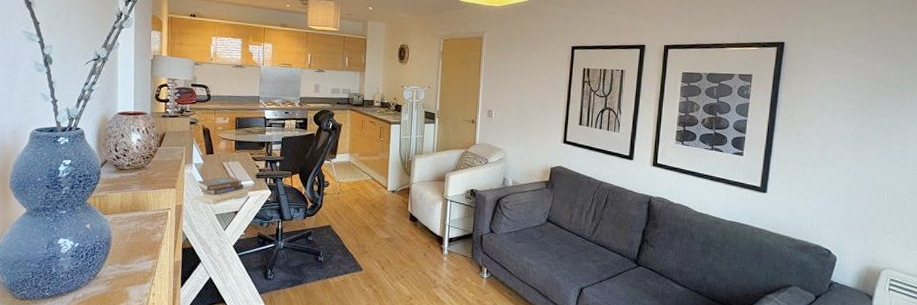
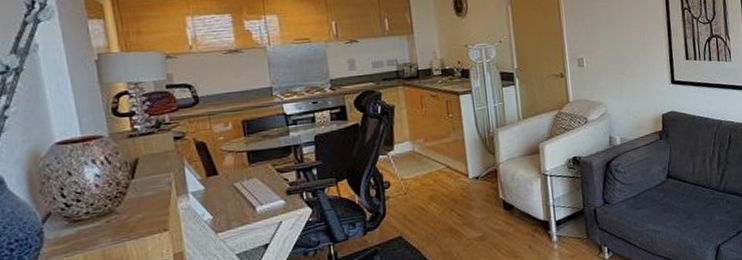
books: present [193,176,249,205] -> none [198,199,280,243]

